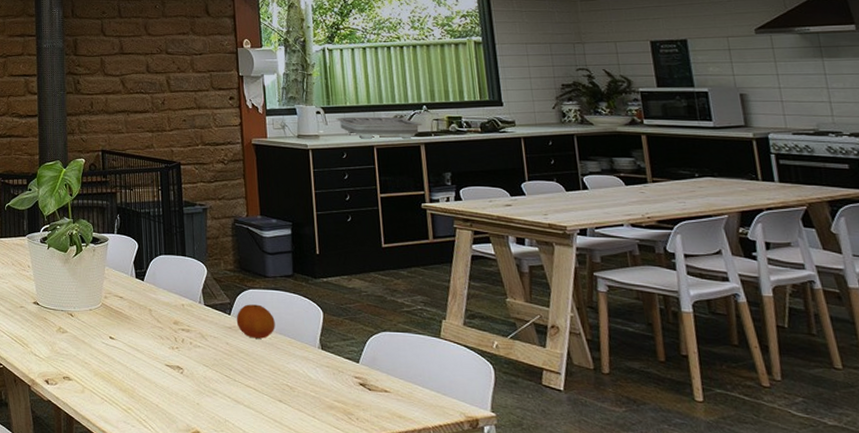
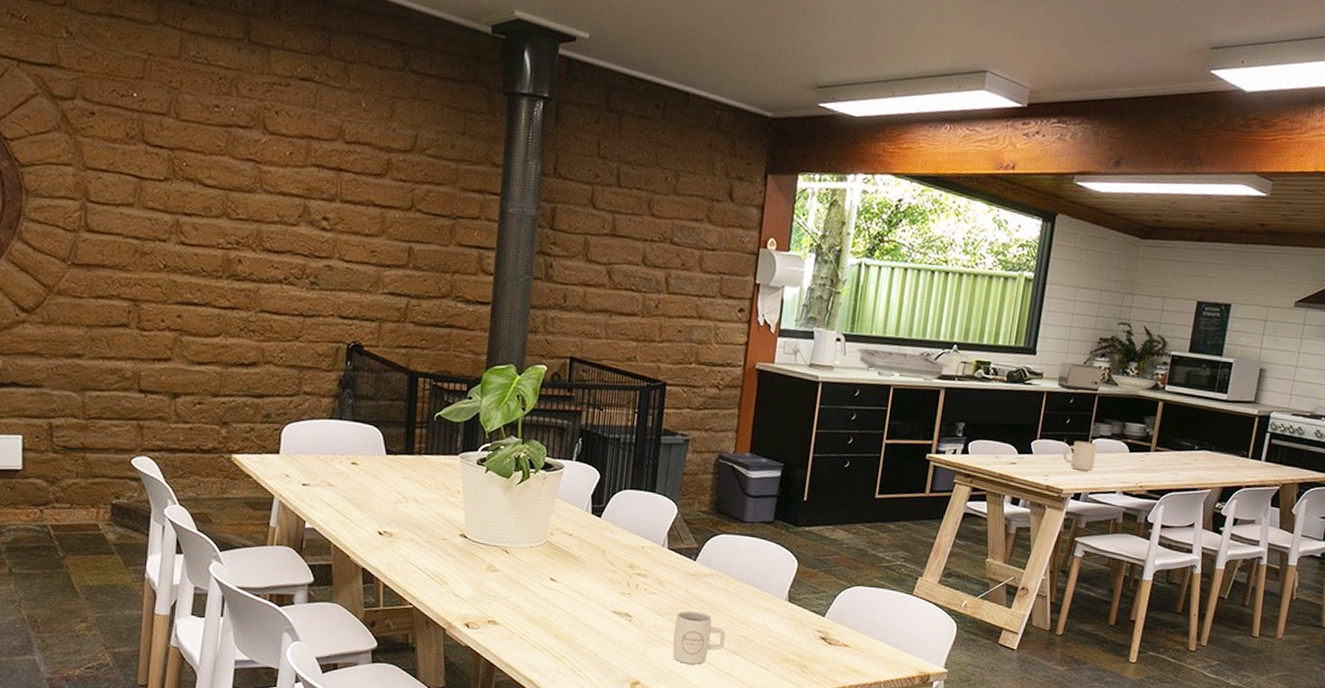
mug: none [222,362,271,413] -> present [672,611,726,665]
fruit: present [236,304,275,339] -> none [701,550,744,588]
toaster: none [530,109,576,134] -> present [1057,362,1104,393]
cup: none [556,179,593,207] -> present [1063,440,1097,471]

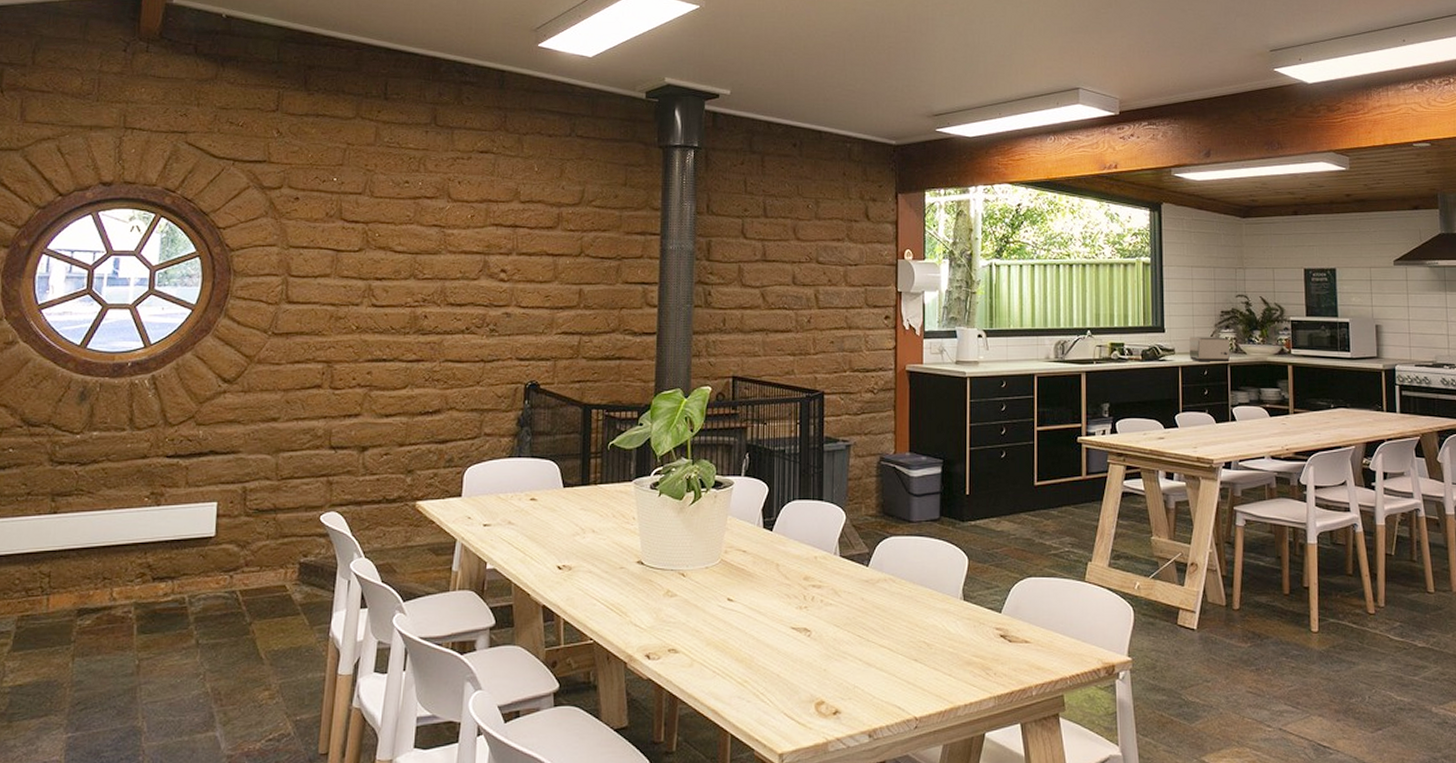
mug: present [672,611,726,665] -> none [854,619,906,677]
dish rack: present [856,347,948,382] -> none [998,341,1085,367]
cup: present [1063,440,1097,471] -> none [1207,410,1239,439]

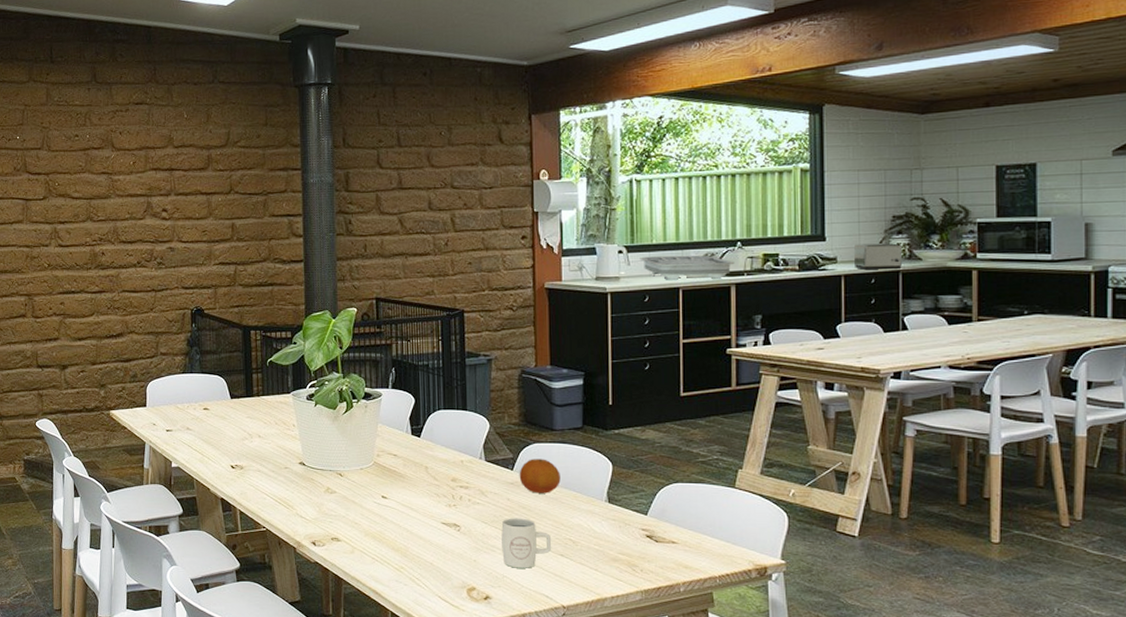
mug: none [854,619,906,677] -> present [501,518,552,568]
fruit: none [874,553,916,592] -> present [519,459,561,493]
dish rack: none [998,341,1085,367] -> present [639,255,735,280]

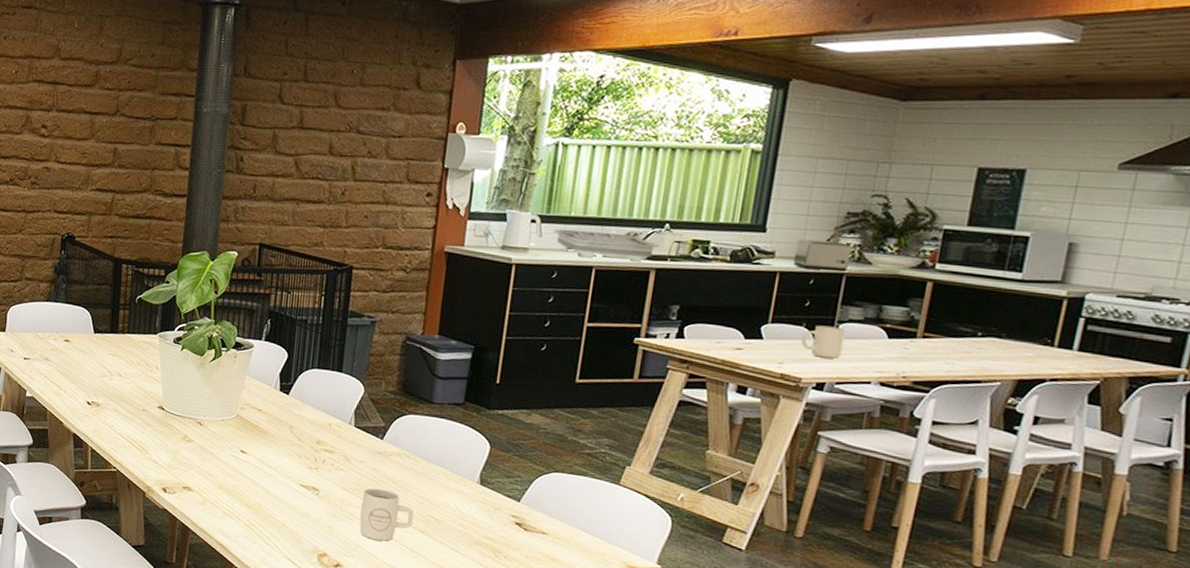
fruit: present [519,459,561,493] -> none [388,430,433,468]
cup: none [873,319,911,349] -> present [801,325,846,359]

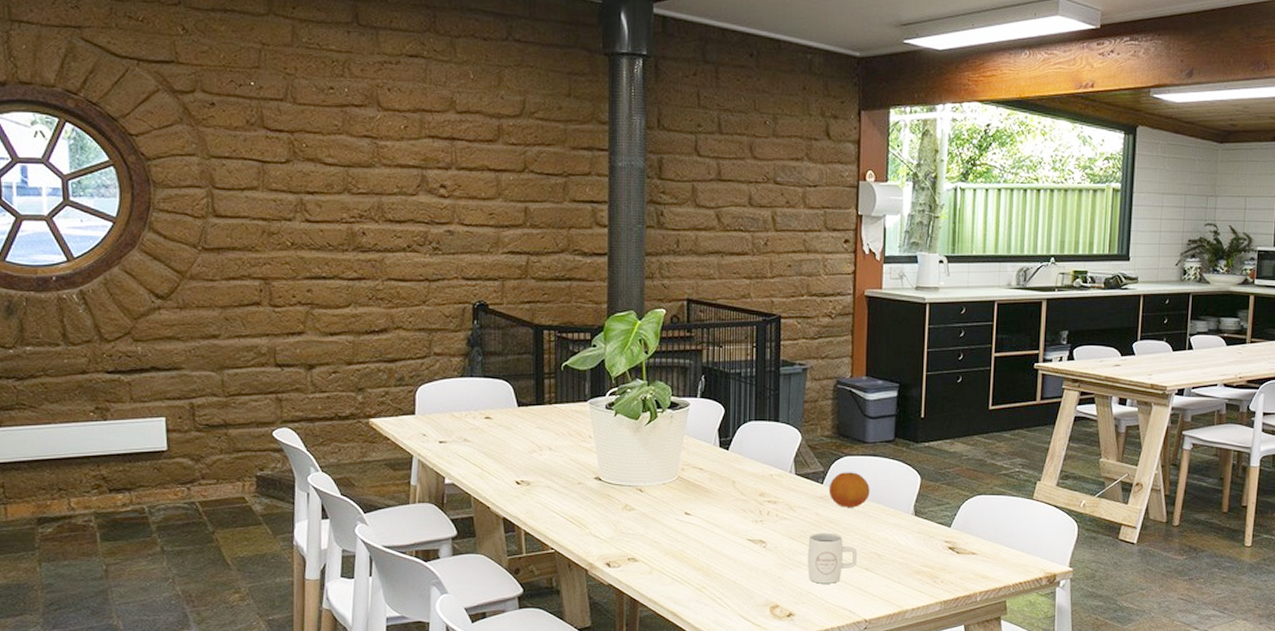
fruit: none [388,430,433,468] -> present [828,472,870,507]
dish rack: present [553,228,659,263] -> none [959,267,1047,295]
toaster: present [793,239,853,272] -> none [1152,265,1195,292]
cup: present [801,325,846,359] -> none [1164,339,1195,367]

